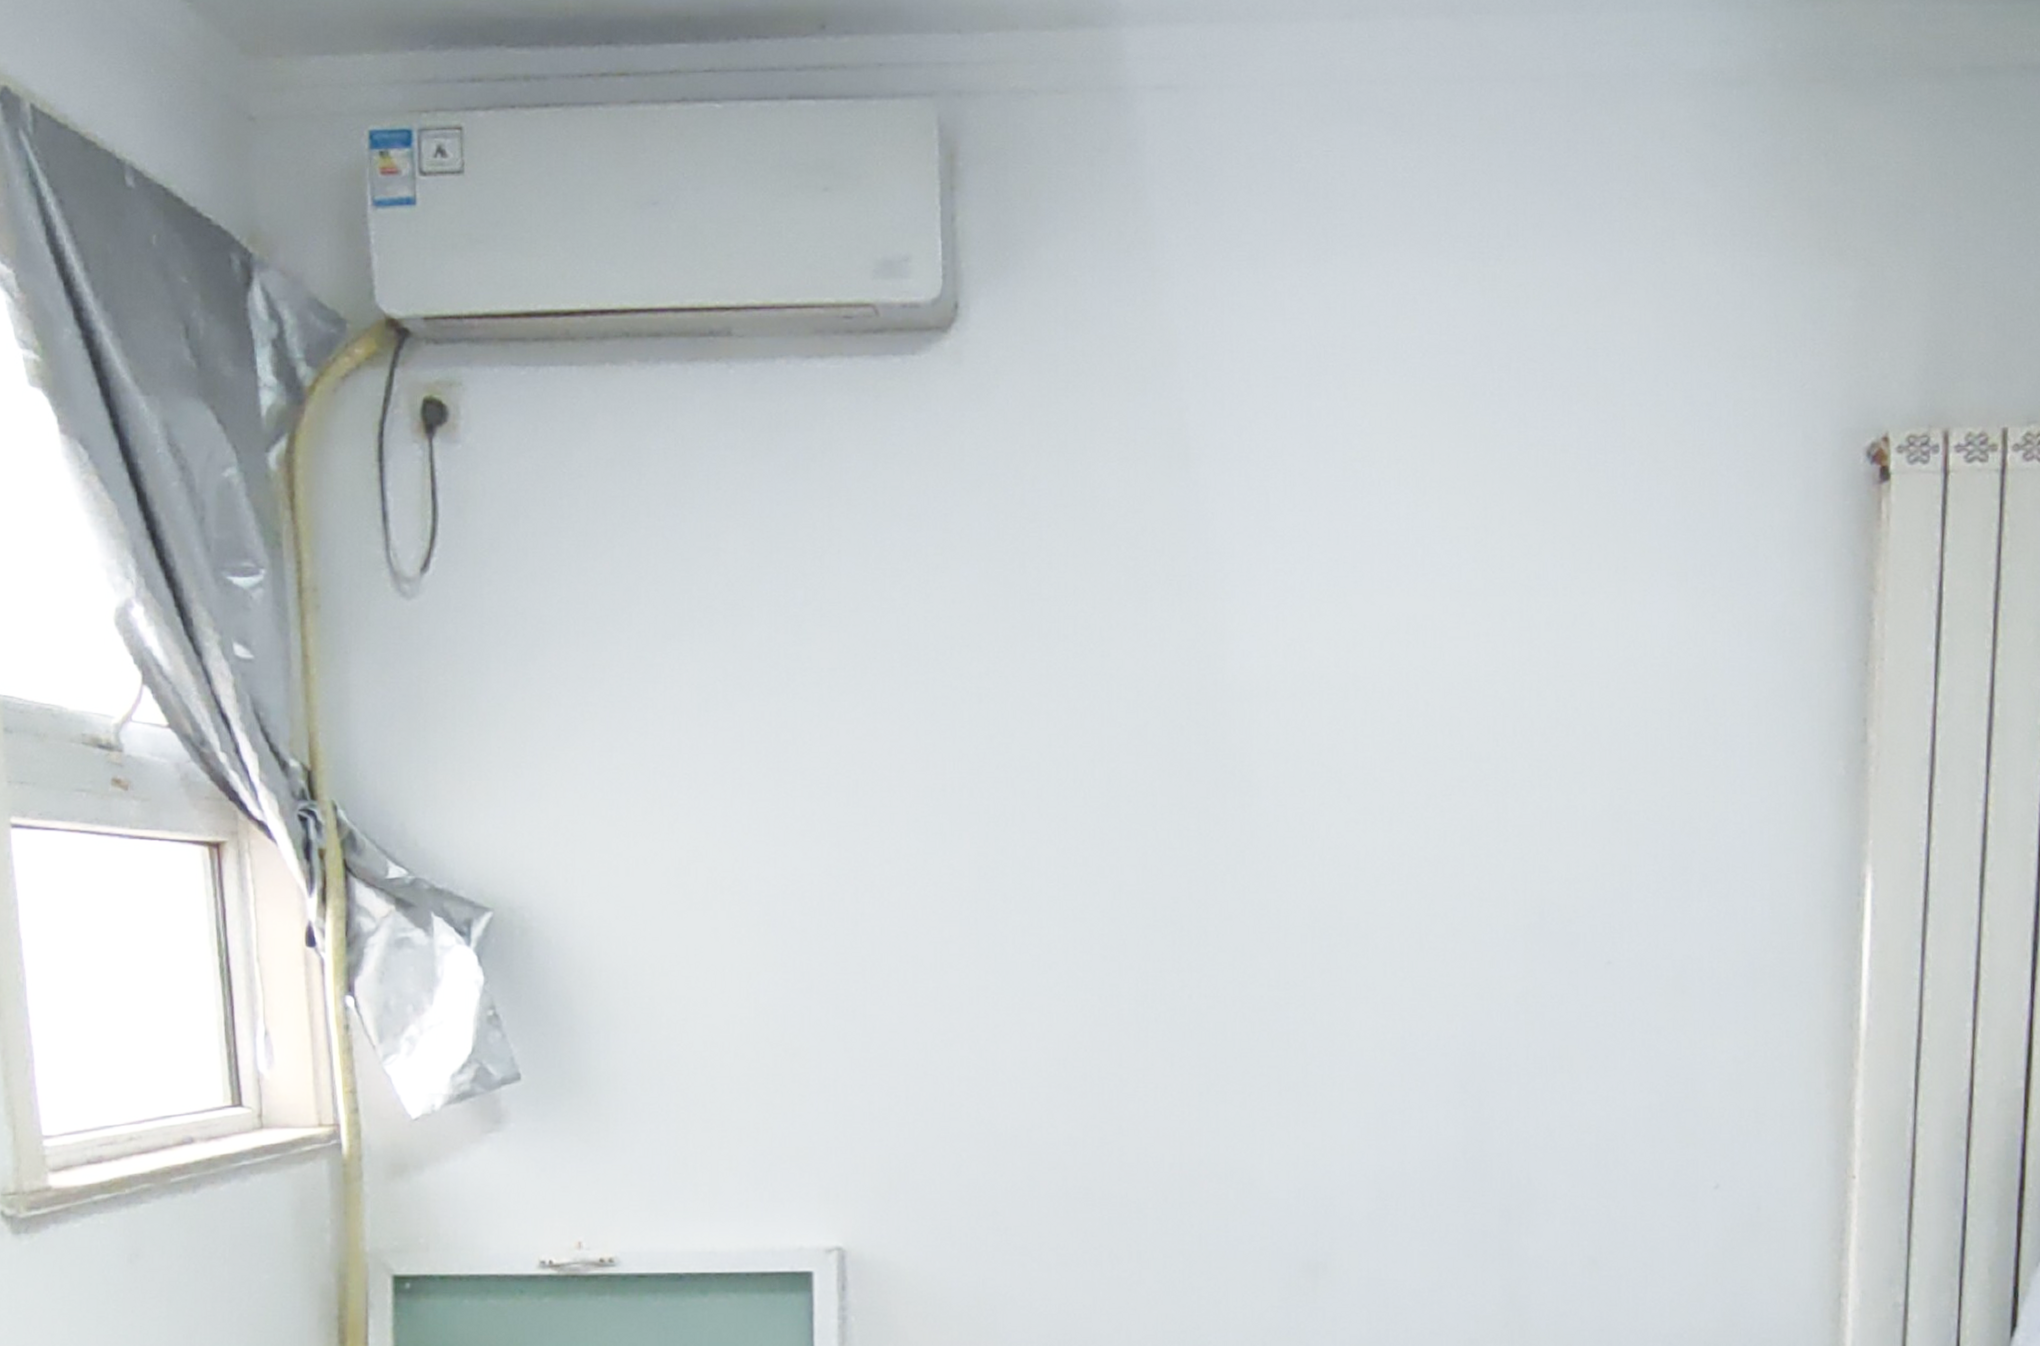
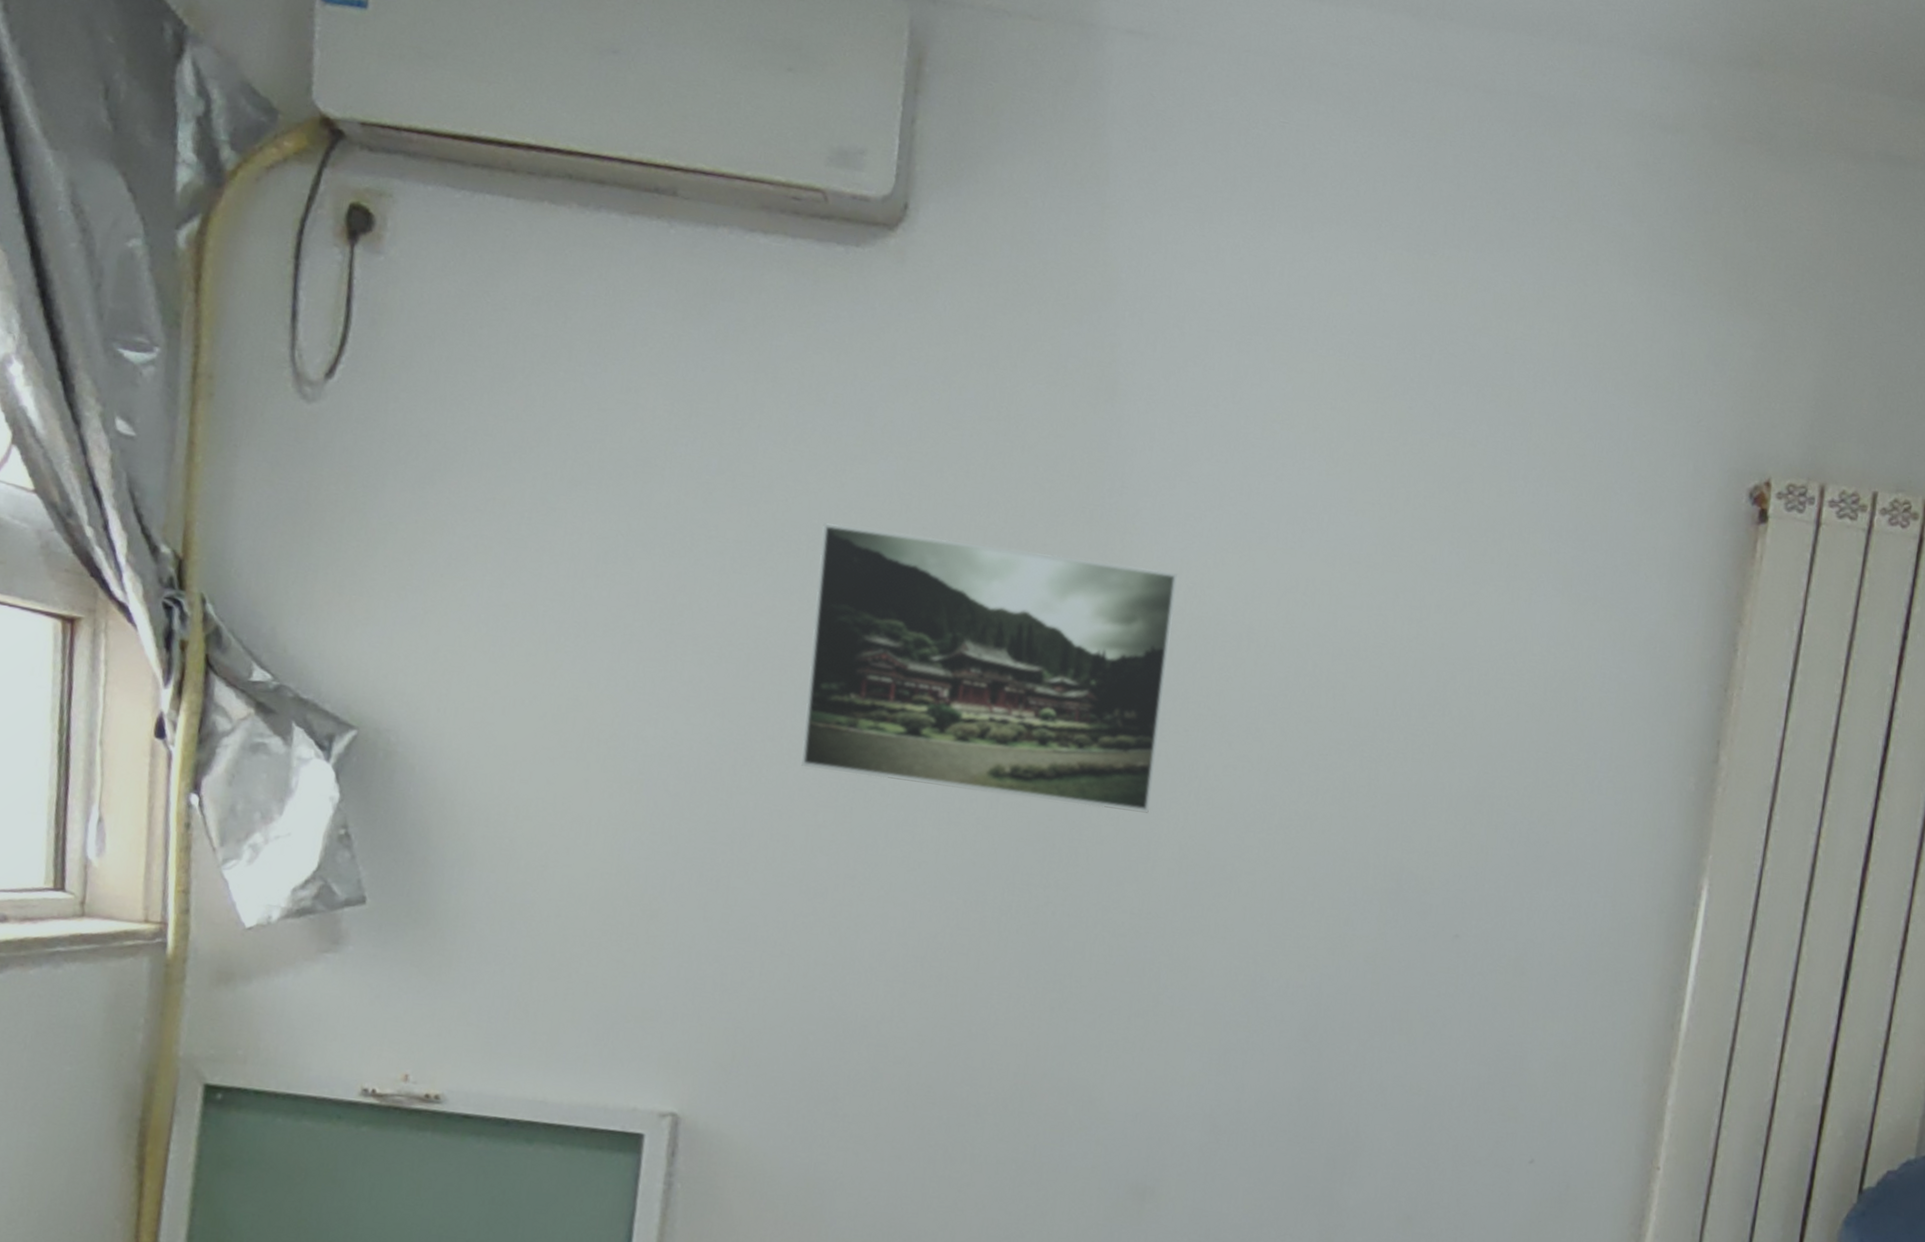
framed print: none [913,631,1275,885] -> present [801,523,1179,813]

